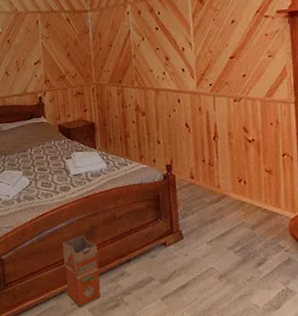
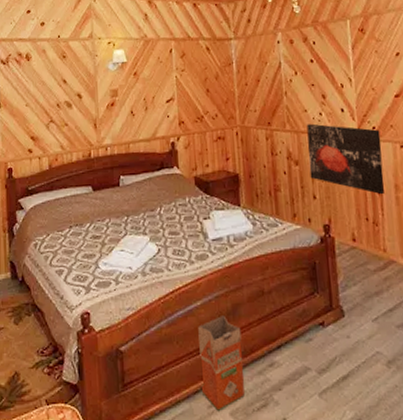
wall art: none [152,81,220,141] -> present [306,123,385,195]

